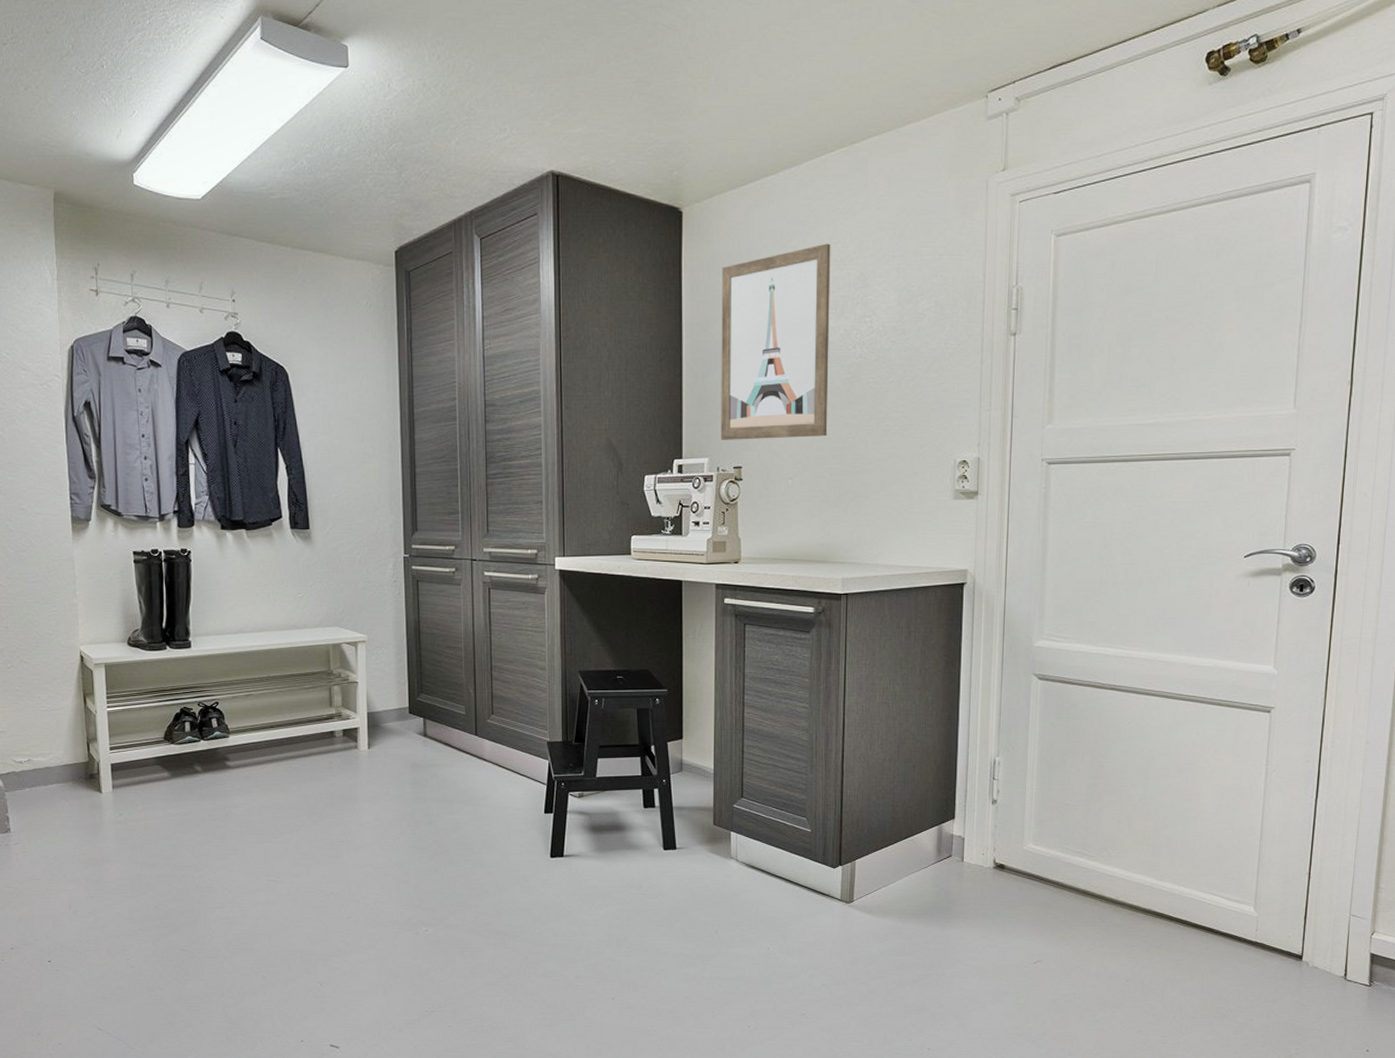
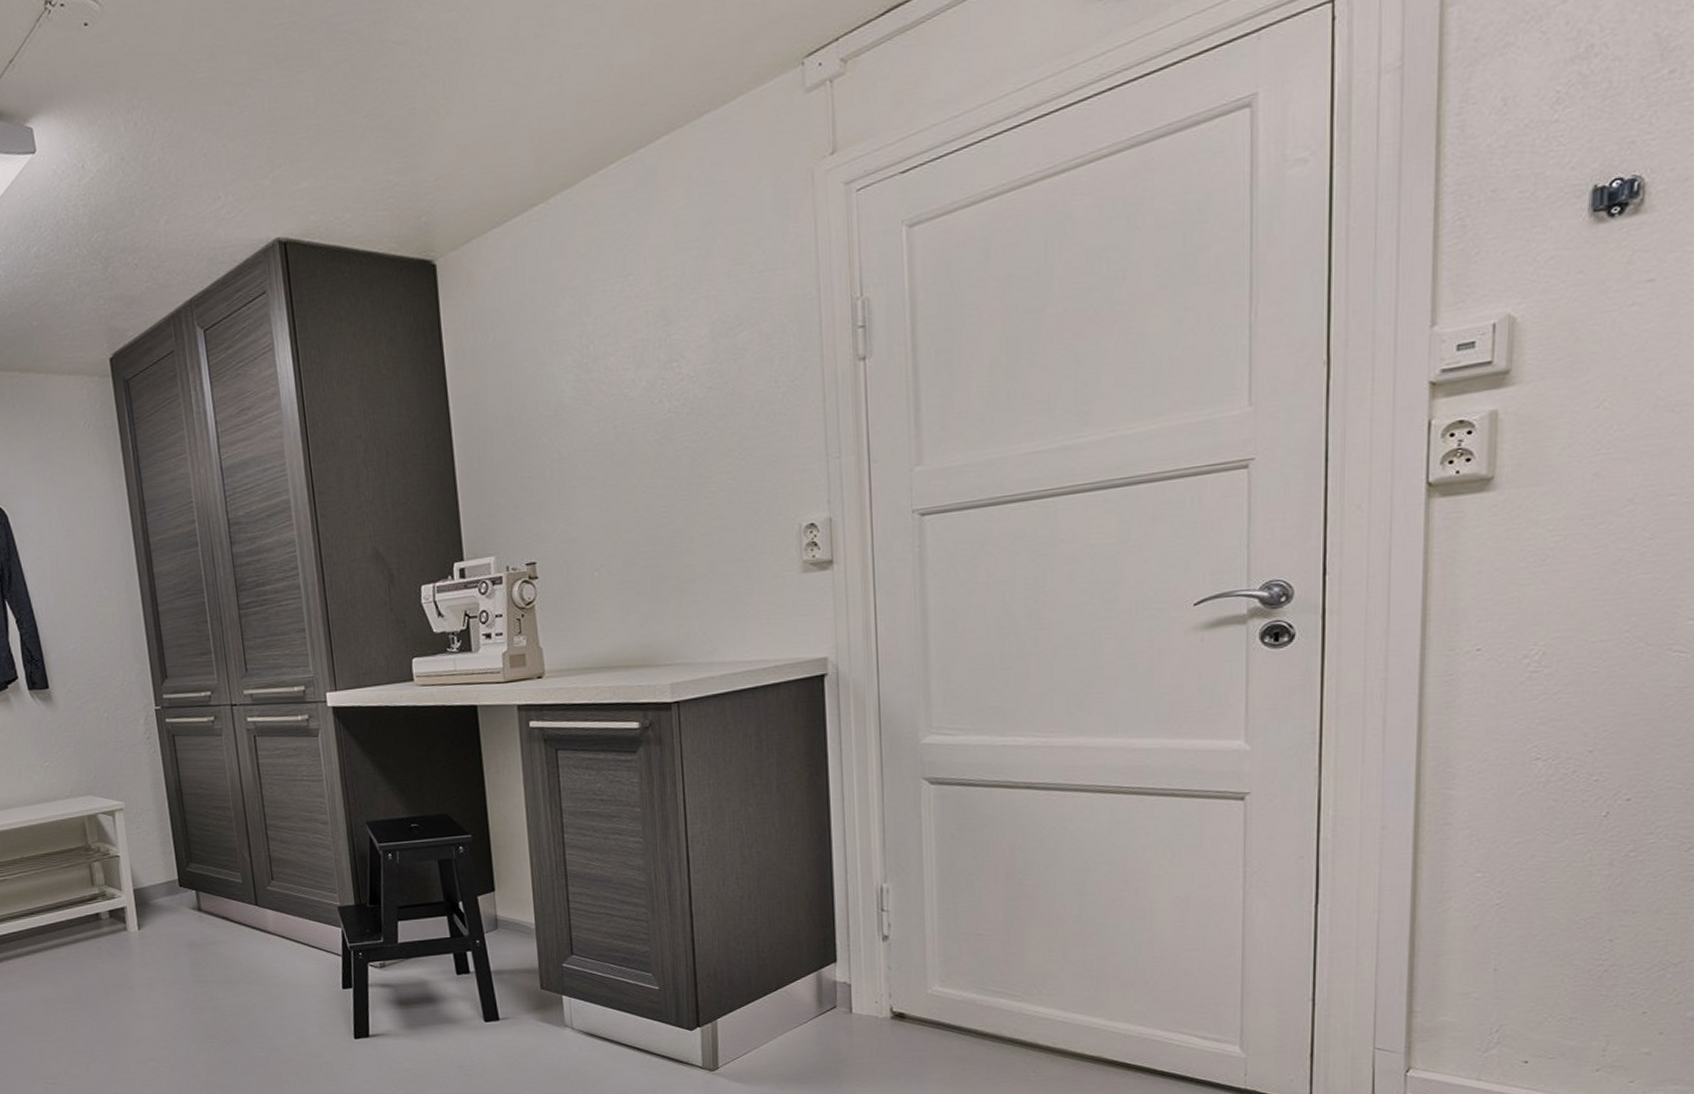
wall art: present [721,243,831,440] -> none [490,277,637,533]

